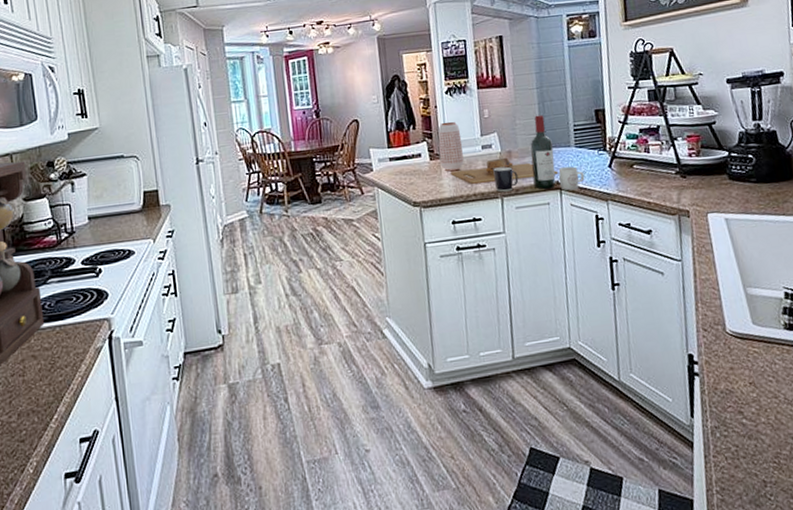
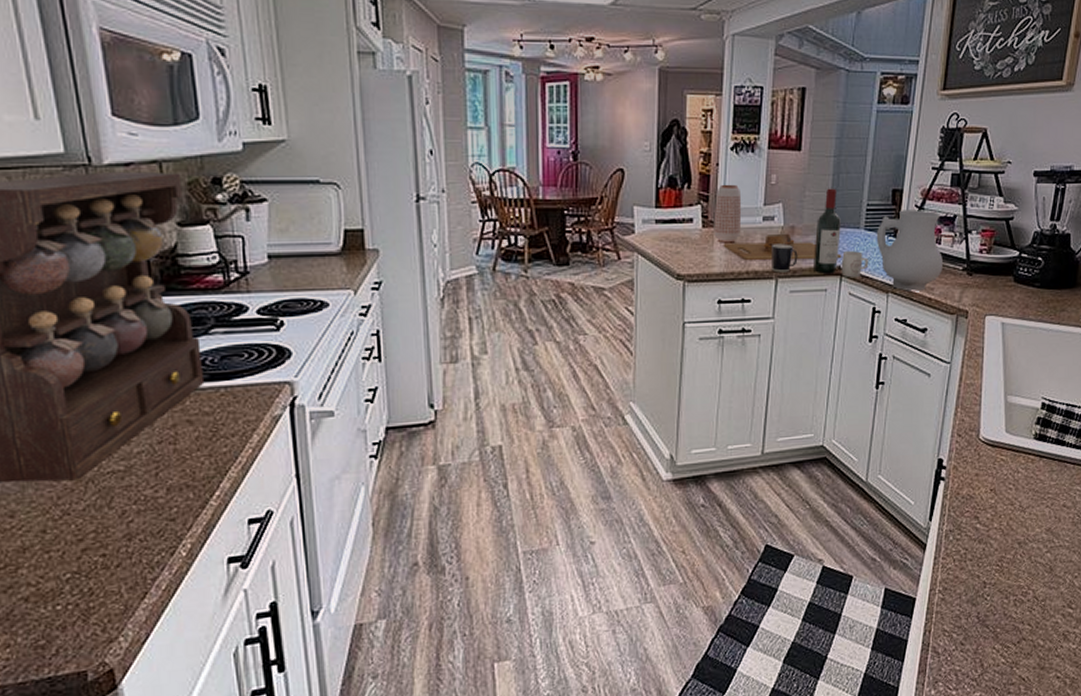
ceramic pitcher: none [587,124,656,198] -> present [876,210,943,291]

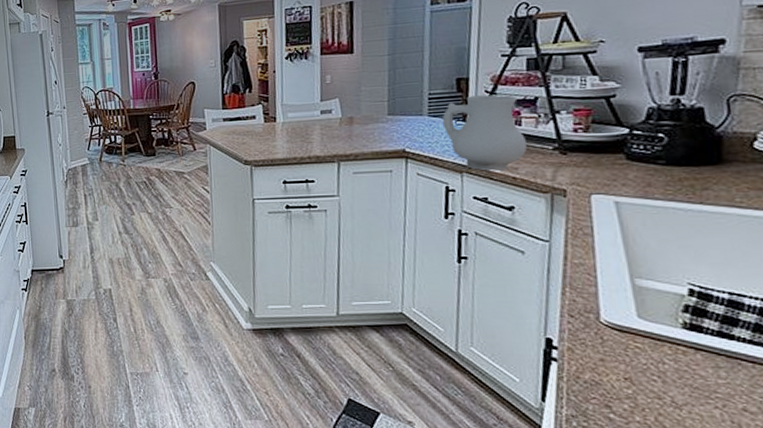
vase: present [713,184,742,243] -> none [274,86,300,134]
cutting board: present [723,233,842,261] -> none [284,123,406,148]
mug: present [772,244,798,273] -> none [331,132,359,157]
wine bottle: present [814,188,841,273] -> none [374,82,402,156]
mug: present [841,251,869,278] -> none [405,136,437,160]

